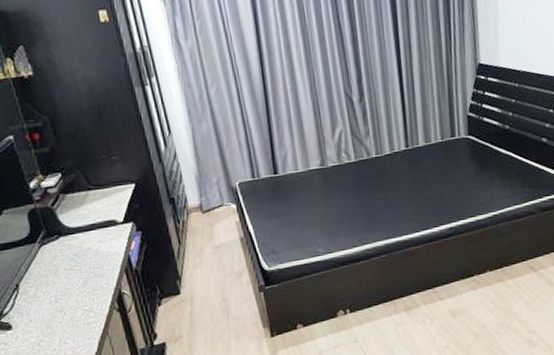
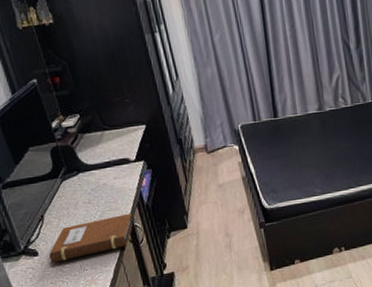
notebook: none [24,279,120,338] -> present [48,213,133,264]

